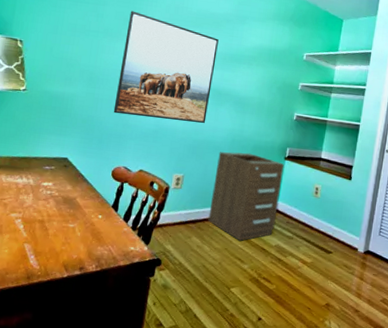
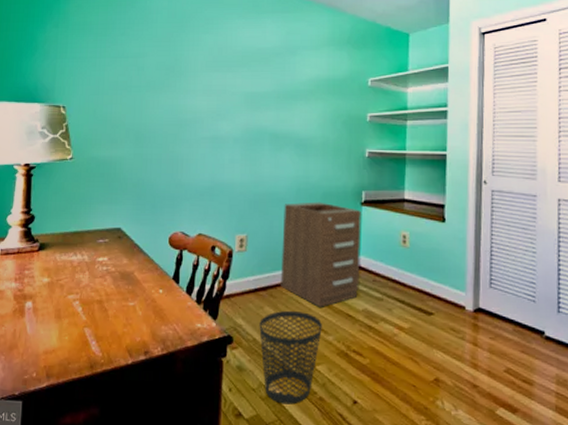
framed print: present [113,11,219,124] -> none [164,59,269,174]
wastebasket: none [185,241,240,318] -> present [259,310,322,405]

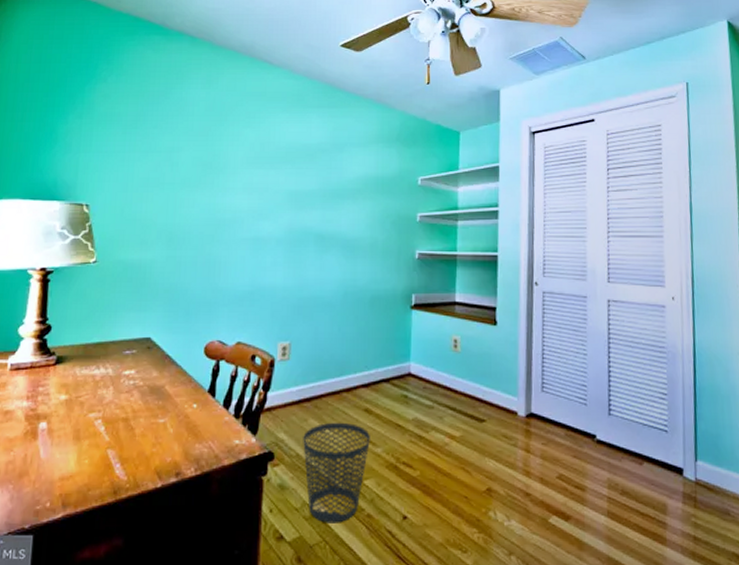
filing cabinet: present [280,202,361,307] -> none [326,306,411,418]

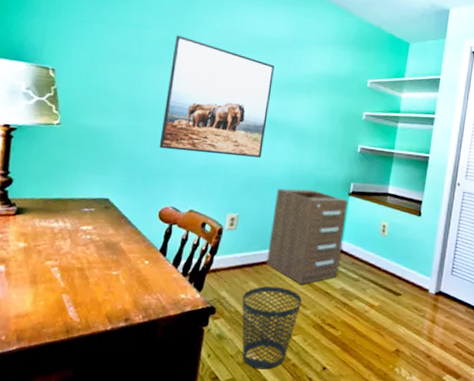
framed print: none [199,154,315,277] -> present [159,35,275,158]
filing cabinet: none [326,306,411,418] -> present [266,188,348,285]

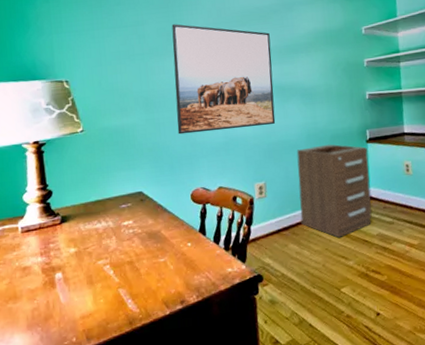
wastebasket: present [242,286,302,370] -> none [285,243,343,327]

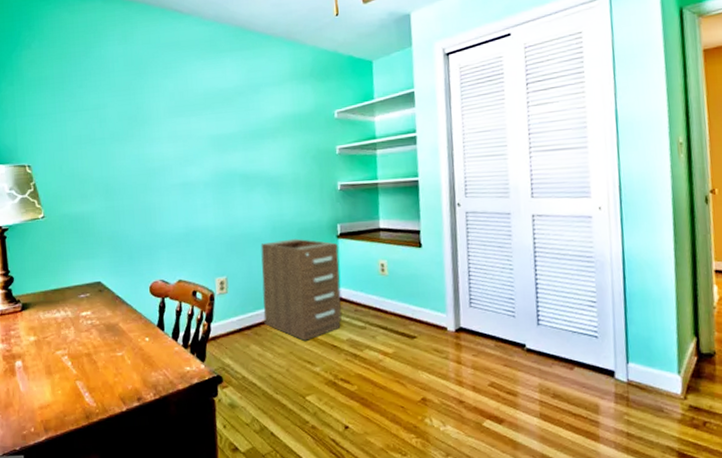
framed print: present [171,24,276,135] -> none [133,107,239,224]

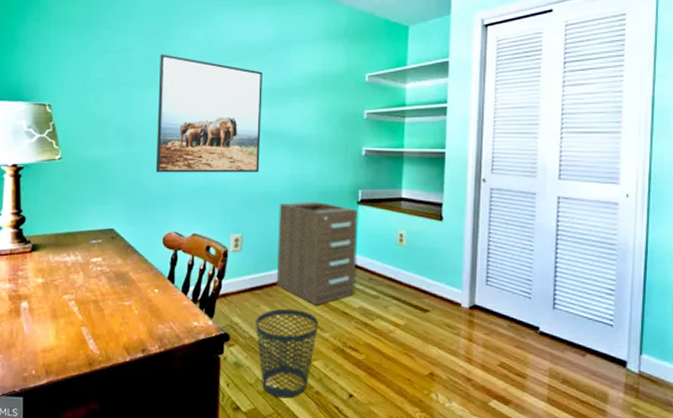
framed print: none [133,107,239,224] -> present [156,54,262,173]
wastebasket: none [247,346,309,435] -> present [256,308,318,398]

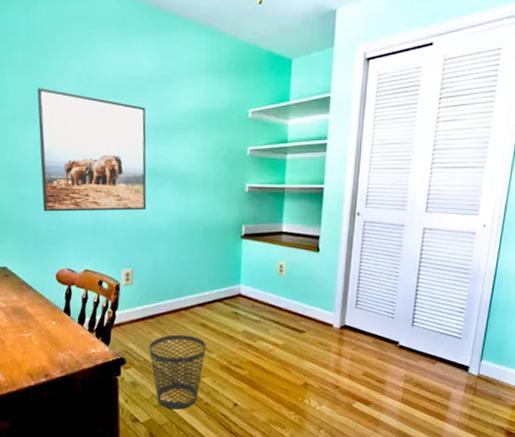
filing cabinet: present [276,201,358,305] -> none [166,236,241,330]

